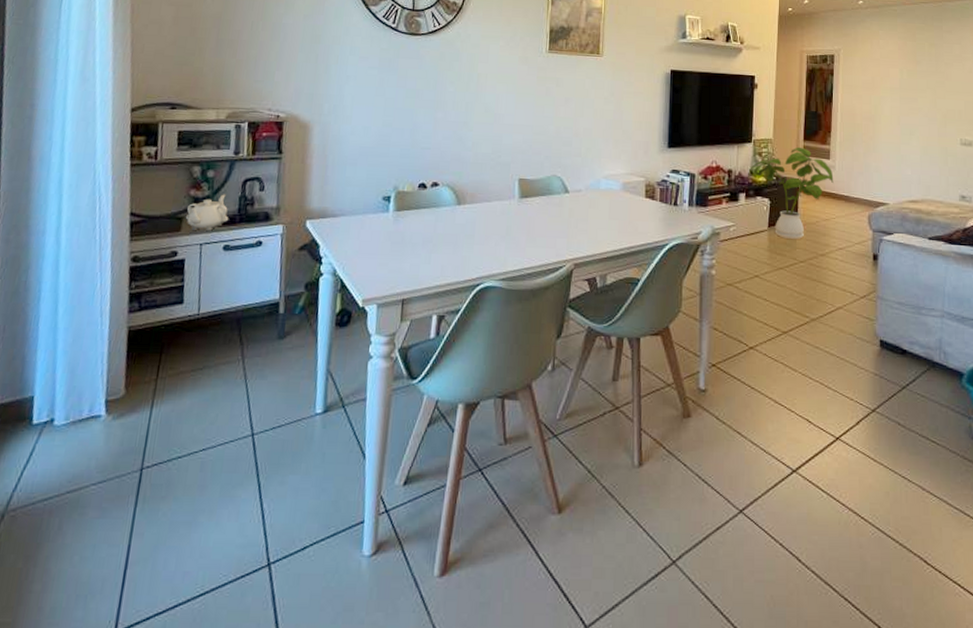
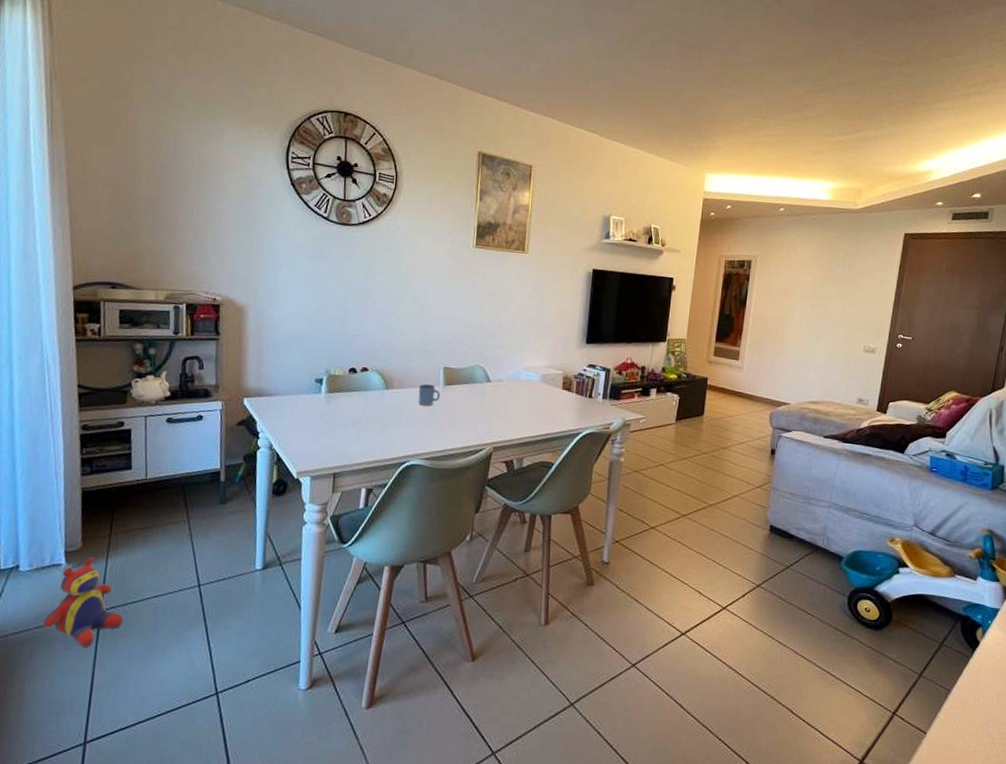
stuffed animal: none [76,405,167,513] -> present [43,556,124,647]
mug: none [492,198,515,222] -> present [418,384,440,406]
house plant: present [748,146,834,240] -> none [660,347,741,434]

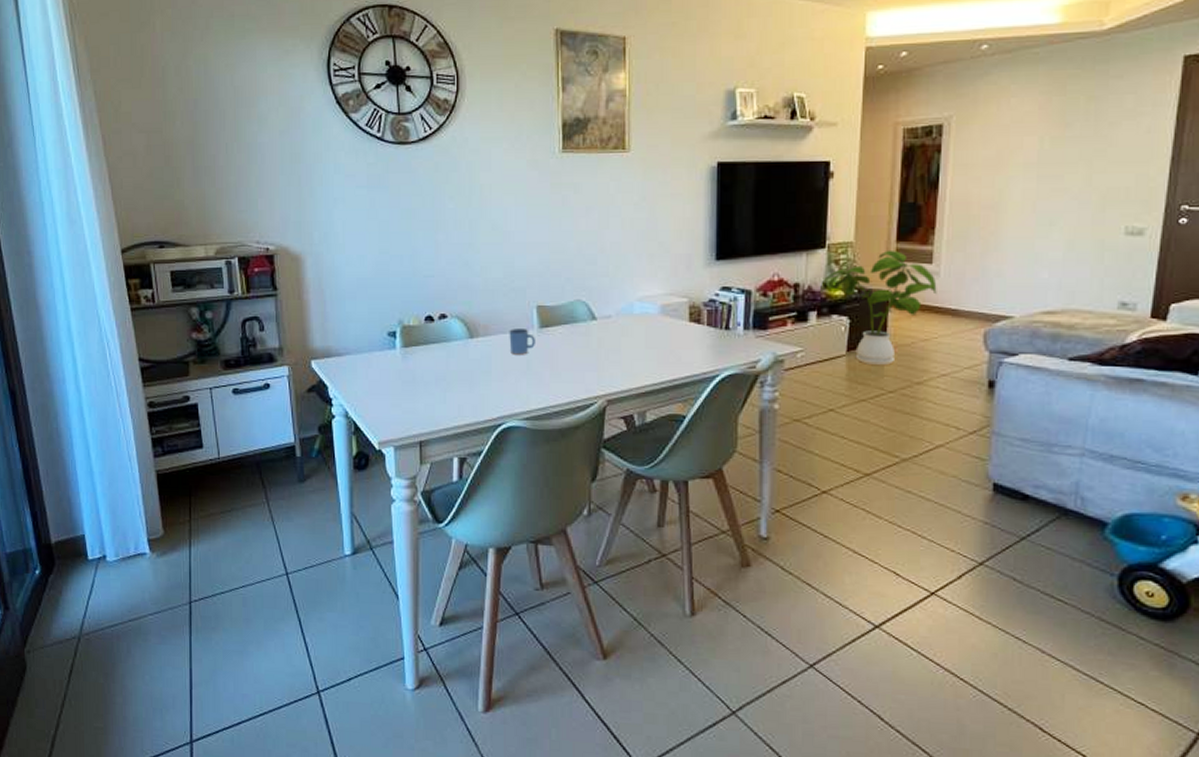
stuffed animal: present [43,556,124,647] -> none [136,544,214,641]
teapot: present [129,371,171,405] -> none [191,336,234,376]
house plant: none [660,347,741,434] -> present [820,249,937,366]

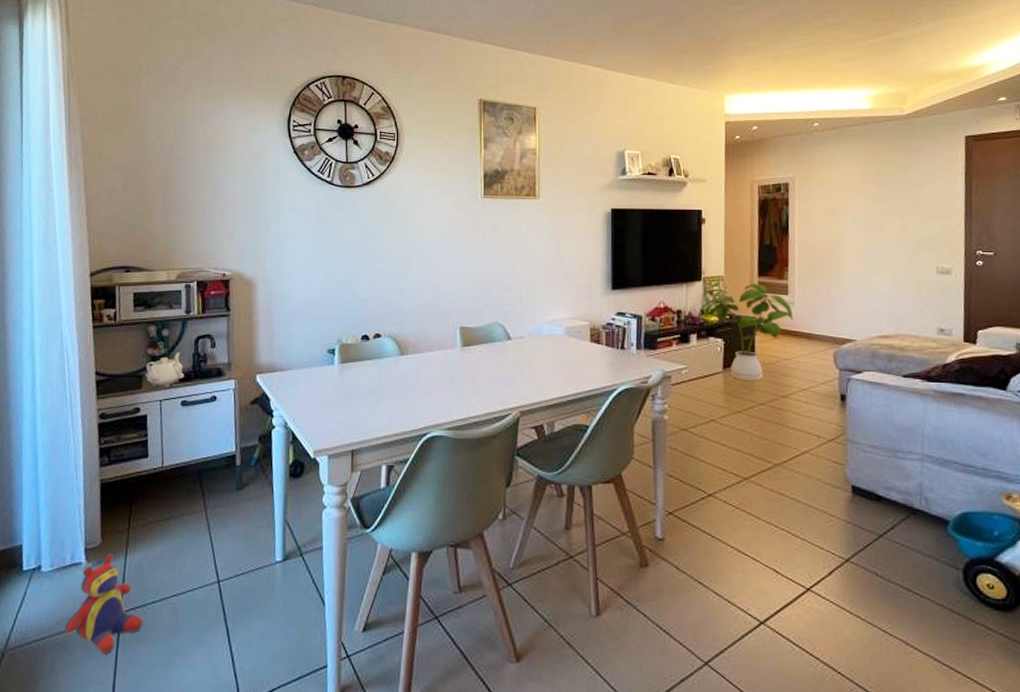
stuffed animal: none [136,544,214,641] -> present [64,553,144,654]
teapot: none [191,336,234,376] -> present [145,352,185,389]
mug: present [509,329,535,355] -> none [435,347,458,371]

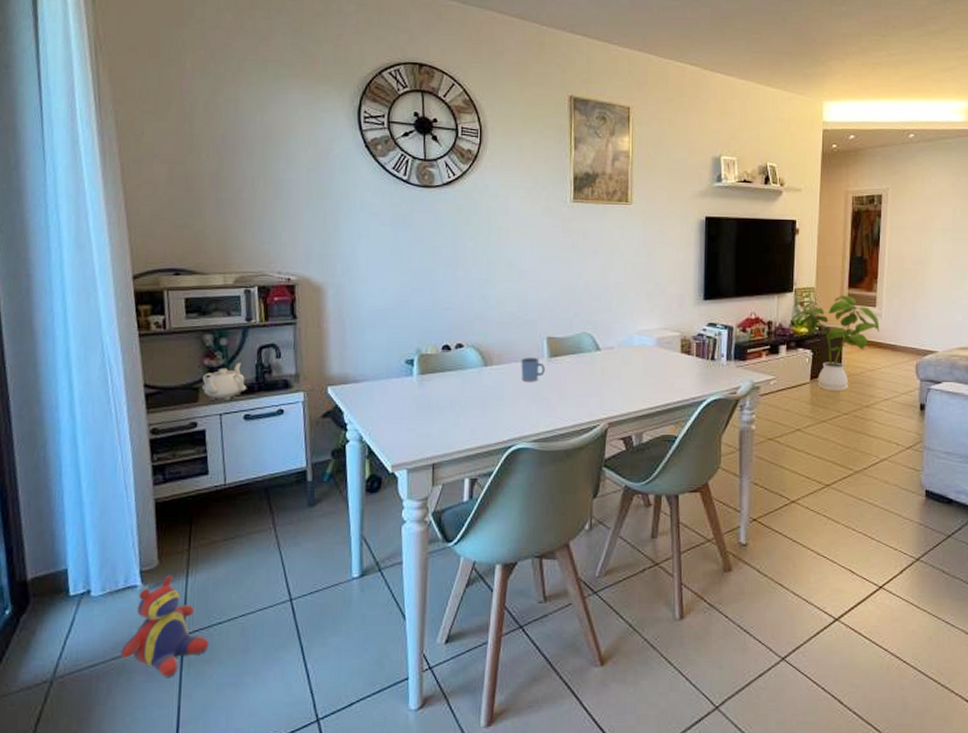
mug: none [435,347,458,371] -> present [521,358,545,382]

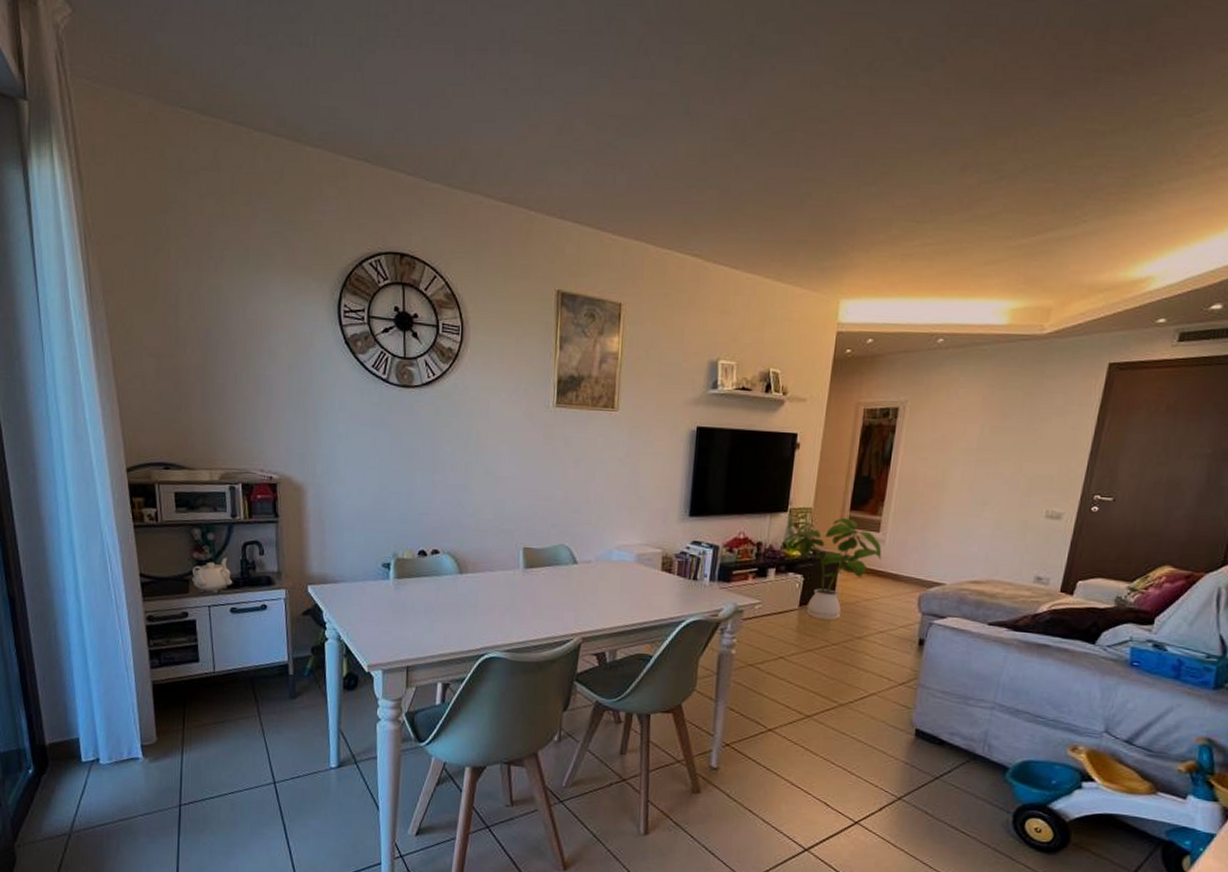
stuffed animal: present [120,575,210,677] -> none [126,751,203,841]
mug: present [521,358,545,382] -> none [496,567,520,592]

